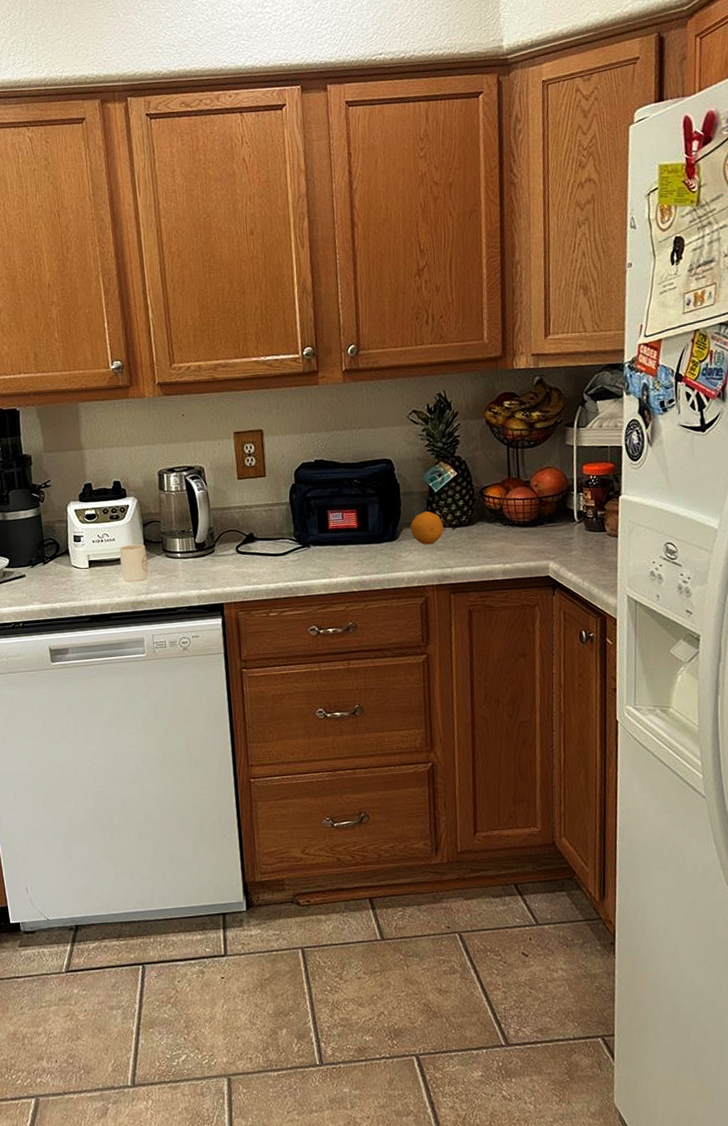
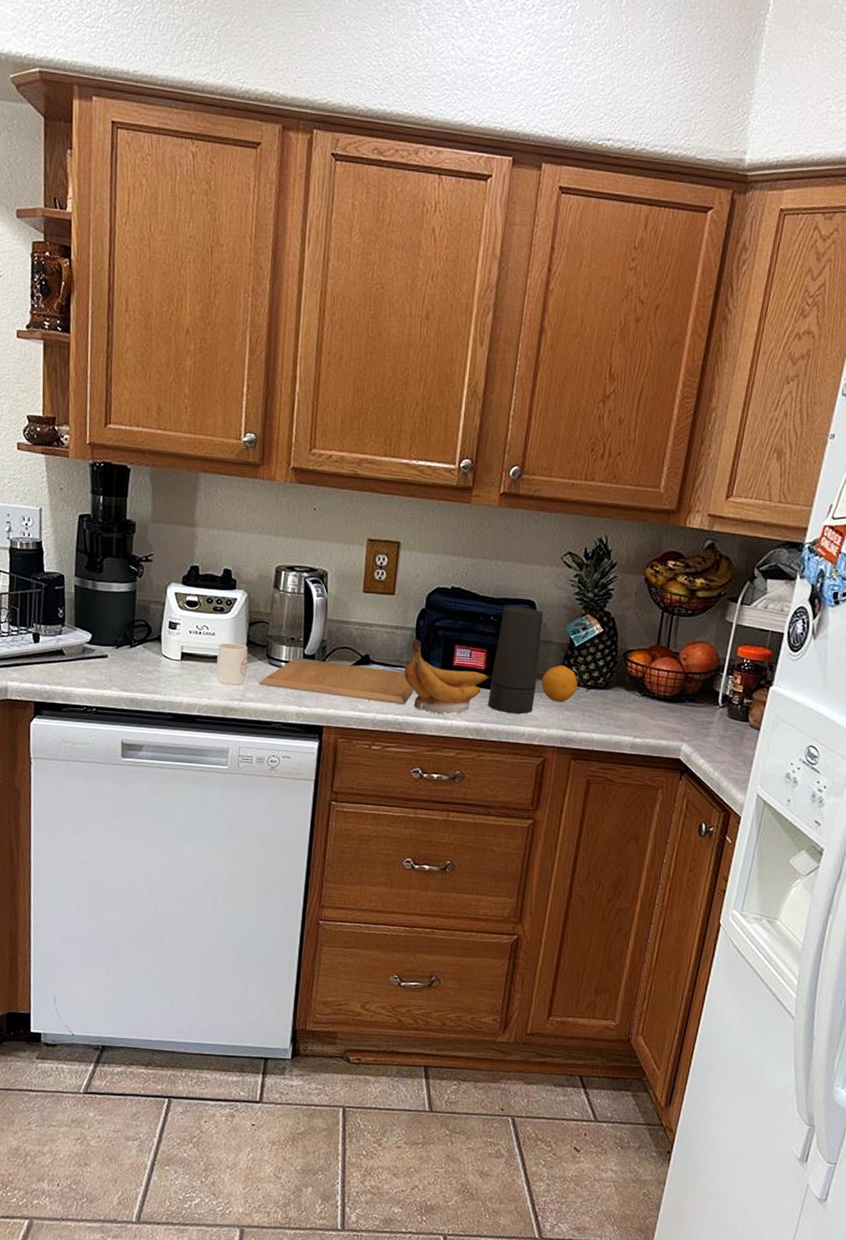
chopping board: none [160,542,298,578] -> present [258,658,415,705]
banana: none [286,512,363,575] -> present [404,639,489,715]
canister: none [364,466,408,562] -> present [488,606,543,714]

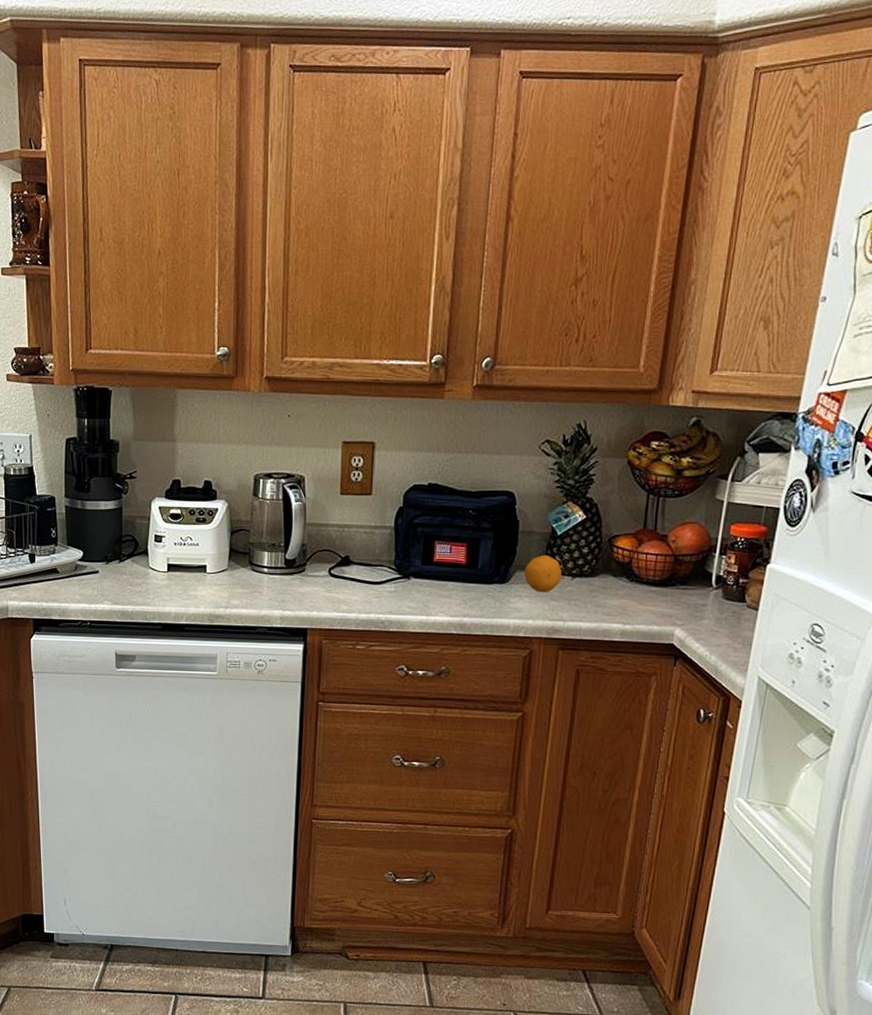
mug: present [216,642,248,686] -> none [201,552,232,594]
chopping board: present [258,658,415,705] -> none [243,563,396,603]
banana: present [404,639,489,715] -> none [385,538,470,612]
canister: present [488,606,543,714] -> none [470,499,523,606]

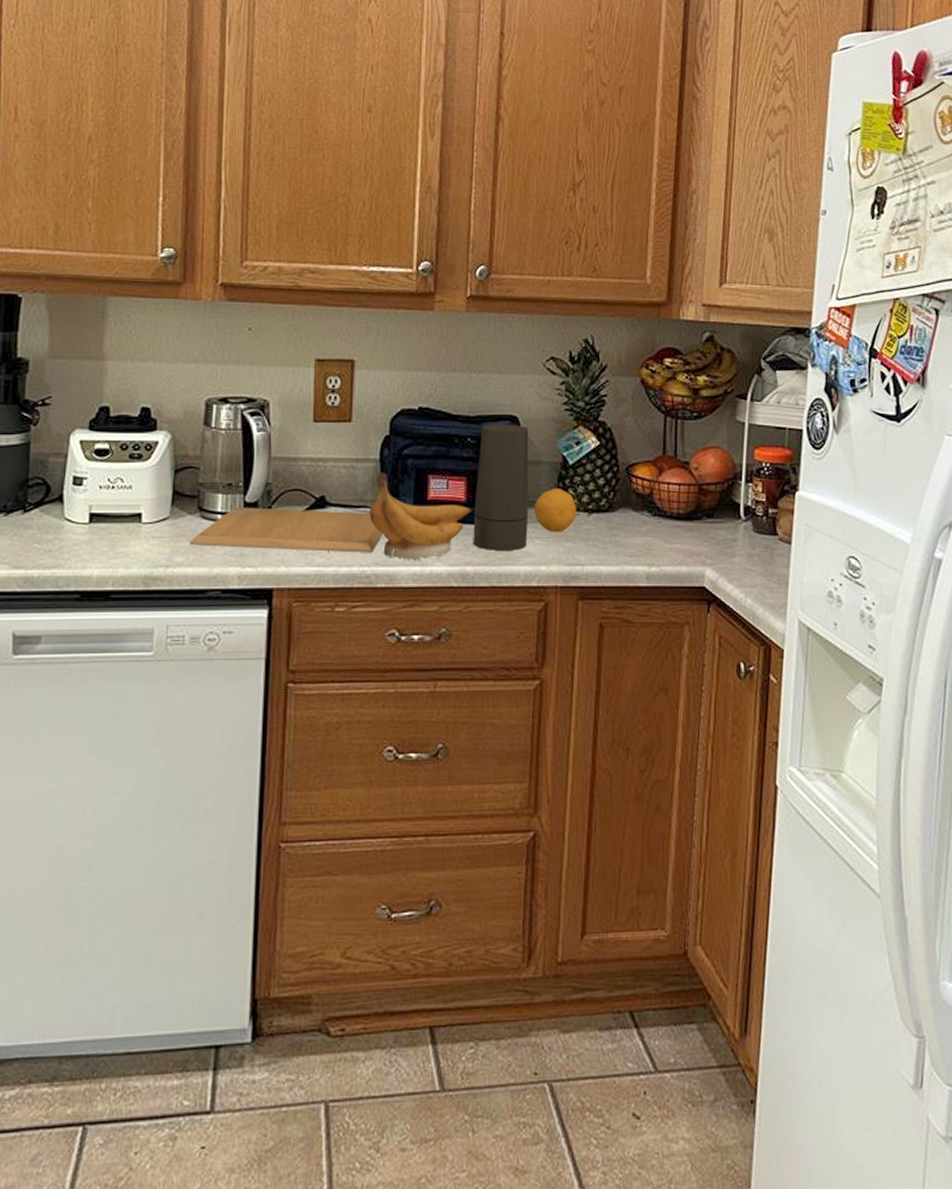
chopping board: none [243,563,396,603] -> present [189,507,383,553]
banana: none [385,538,470,612] -> present [369,472,472,561]
canister: none [470,499,523,606] -> present [473,424,529,550]

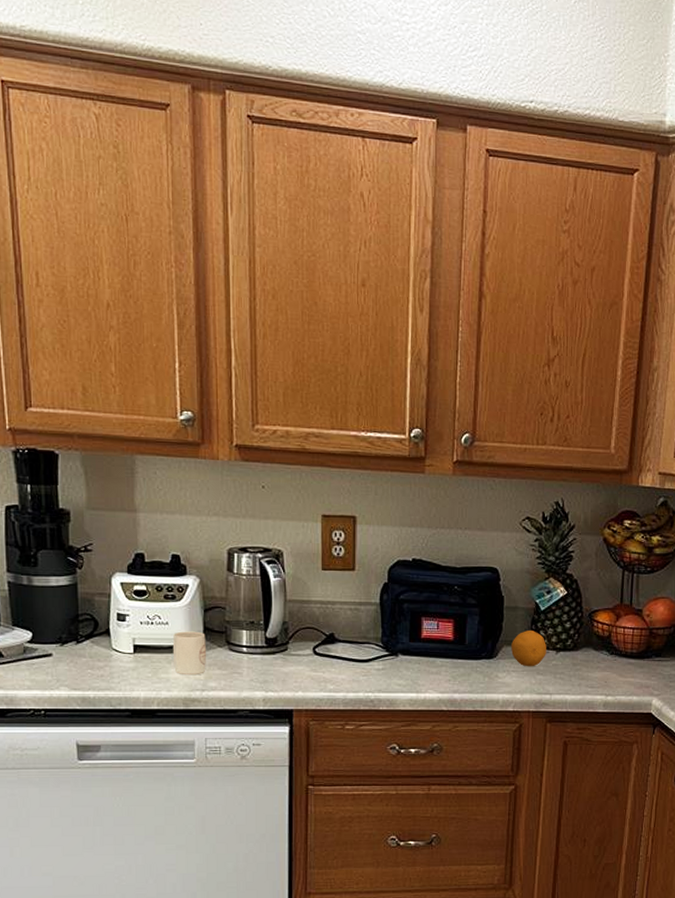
mug: none [134,496,175,549] -> present [172,631,207,676]
chopping board: present [189,507,383,553] -> none [220,642,384,681]
banana: present [369,472,472,561] -> none [372,614,458,689]
canister: present [473,424,529,550] -> none [460,575,507,681]

